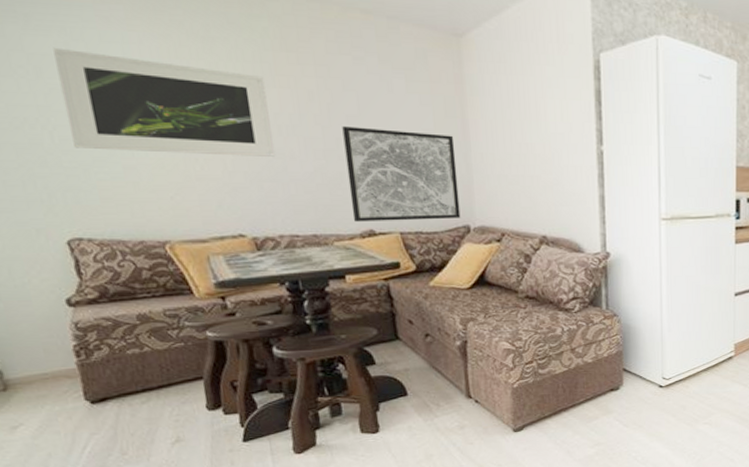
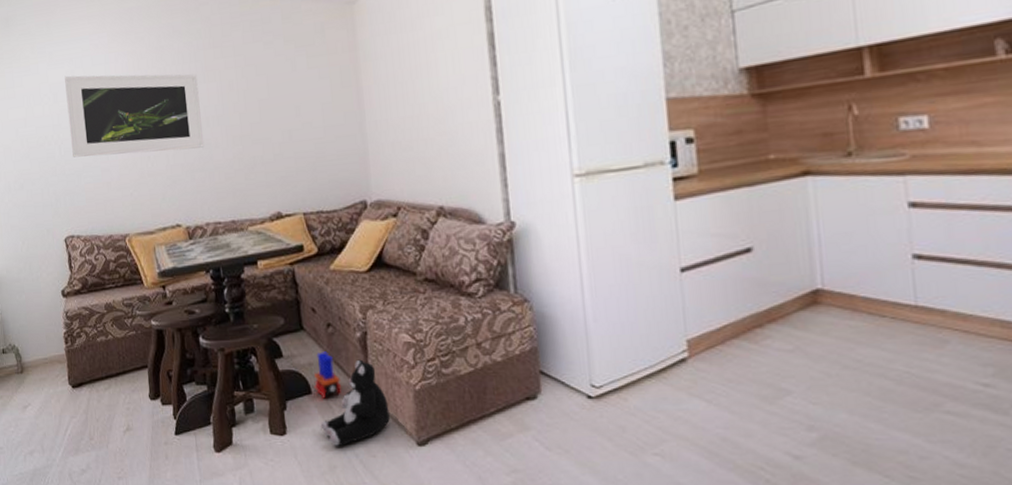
wall art: present [342,126,461,222] -> none [255,105,358,206]
toy train: none [410,358,440,399] -> present [314,351,342,399]
plush toy: none [417,364,488,438] -> present [320,359,390,446]

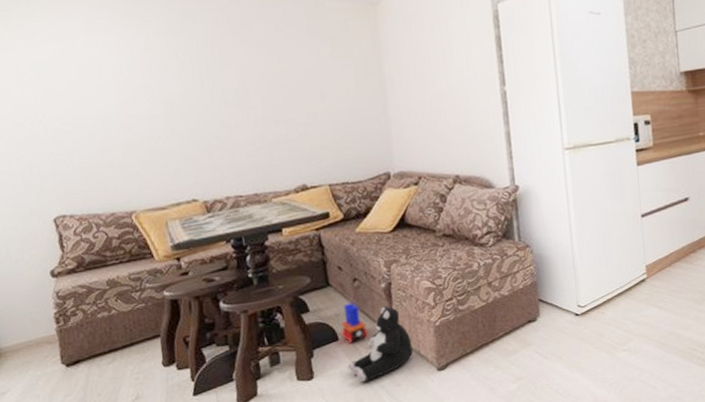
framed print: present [64,74,205,158] -> none [51,54,224,137]

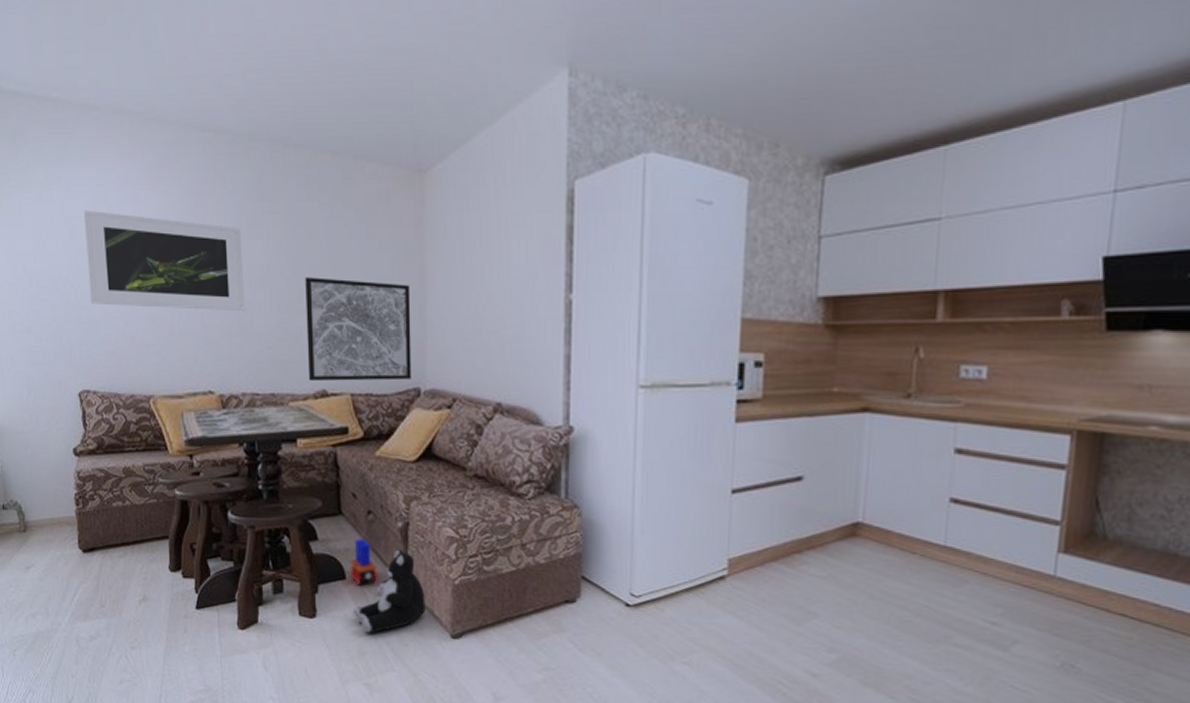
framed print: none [51,54,224,137] -> present [84,210,245,311]
wall art: none [278,91,382,179] -> present [305,277,412,382]

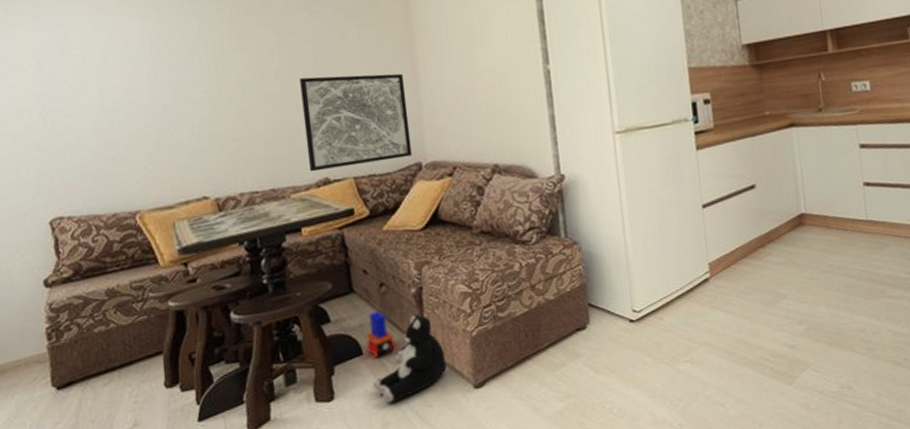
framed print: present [84,210,245,311] -> none [54,40,239,130]

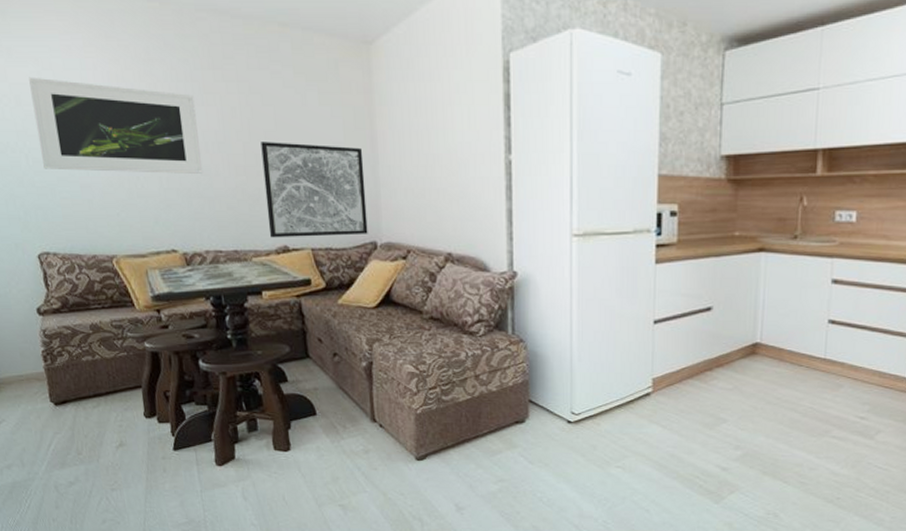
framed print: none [54,40,239,130] -> present [29,77,203,173]
toy train: present [366,311,396,358] -> none [319,378,347,420]
plush toy: present [372,314,447,403] -> none [324,386,392,460]

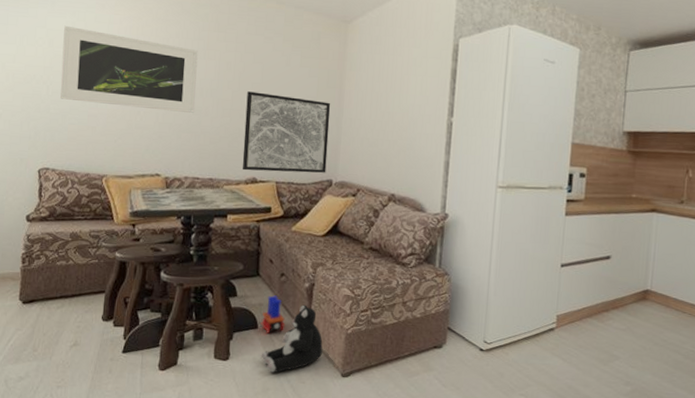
toy train: none [319,378,347,420] -> present [261,295,285,334]
plush toy: none [324,386,392,460] -> present [261,304,323,373]

